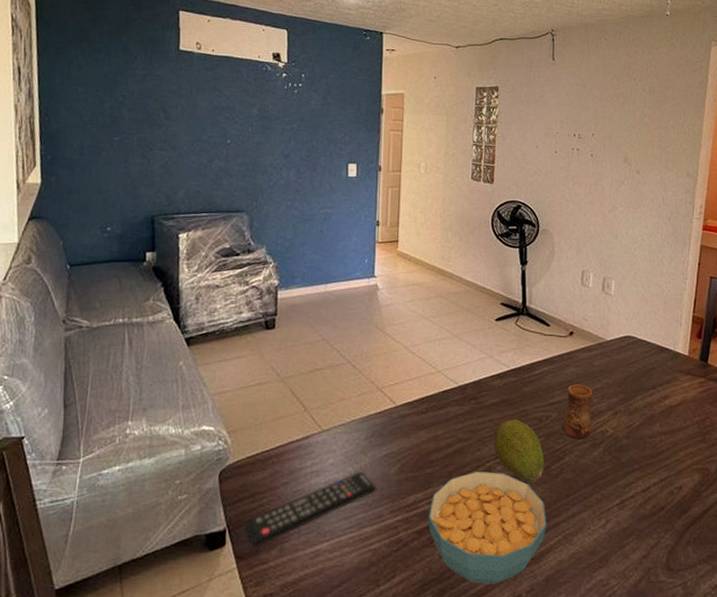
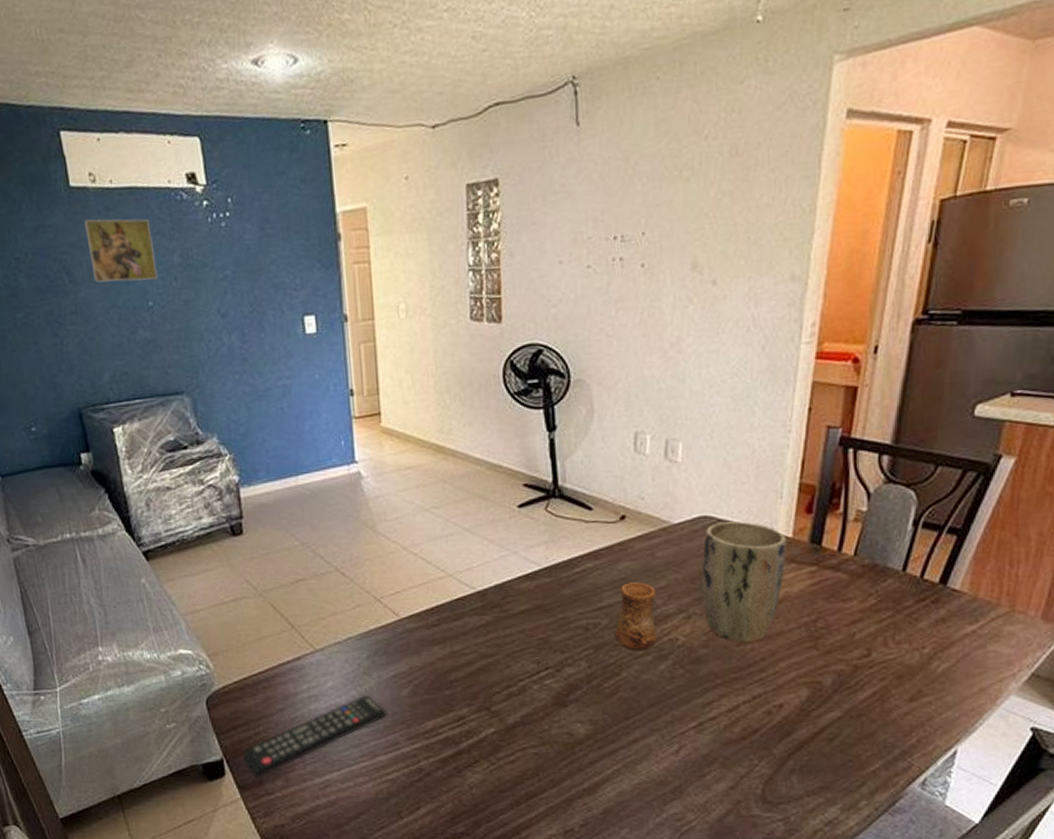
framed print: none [185,74,239,124] -> present [84,219,158,282]
cereal bowl: present [428,472,547,584] -> none [452,692,602,817]
fruit: present [493,418,544,484] -> none [526,628,595,705]
plant pot: none [626,341,684,436] -> present [702,521,786,644]

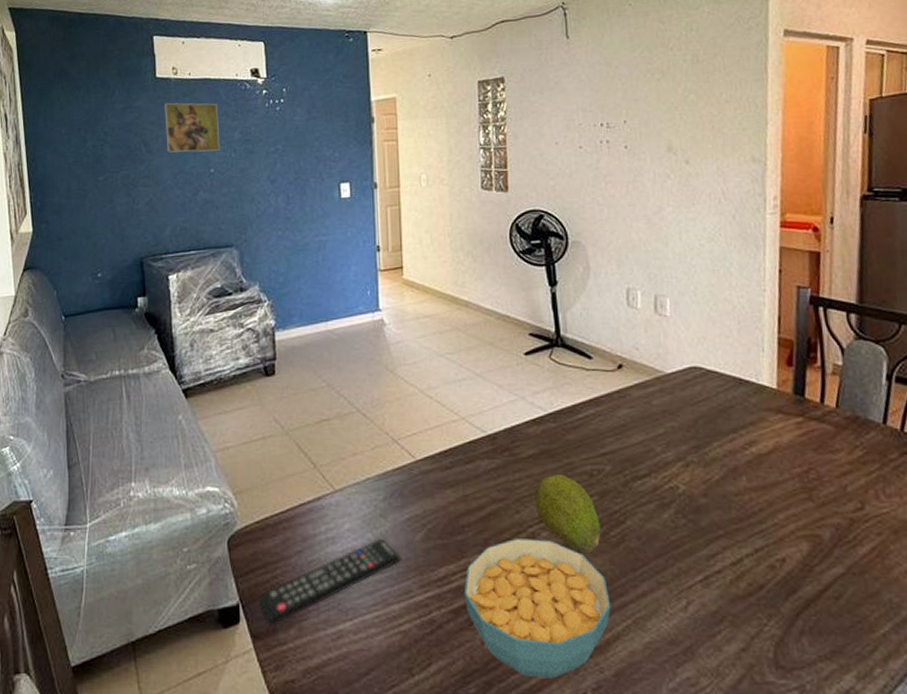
cereal bowl: none [452,692,602,817] -> present [463,539,611,678]
fruit: none [526,628,595,705] -> present [534,473,601,554]
cup: present [614,582,658,651] -> none [617,429,659,499]
plant pot: present [702,521,786,644] -> none [695,372,773,493]

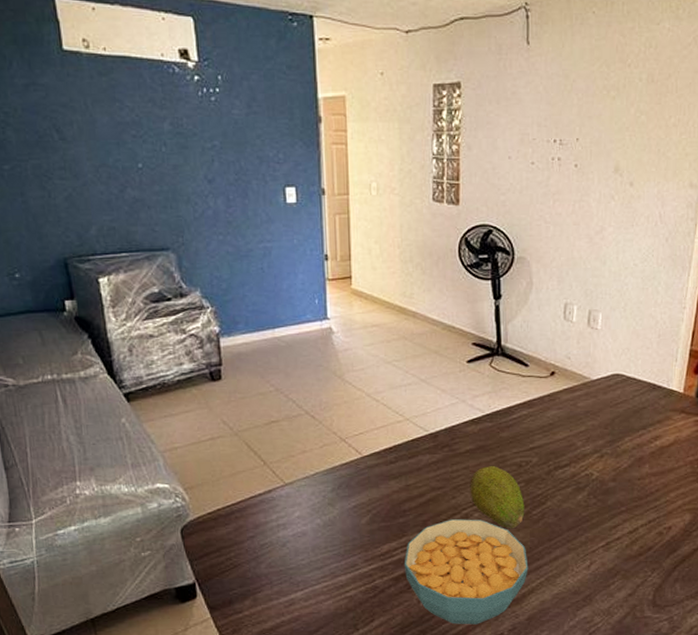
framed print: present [165,102,220,153] -> none [76,82,148,143]
remote control: present [258,538,402,626] -> none [214,523,348,599]

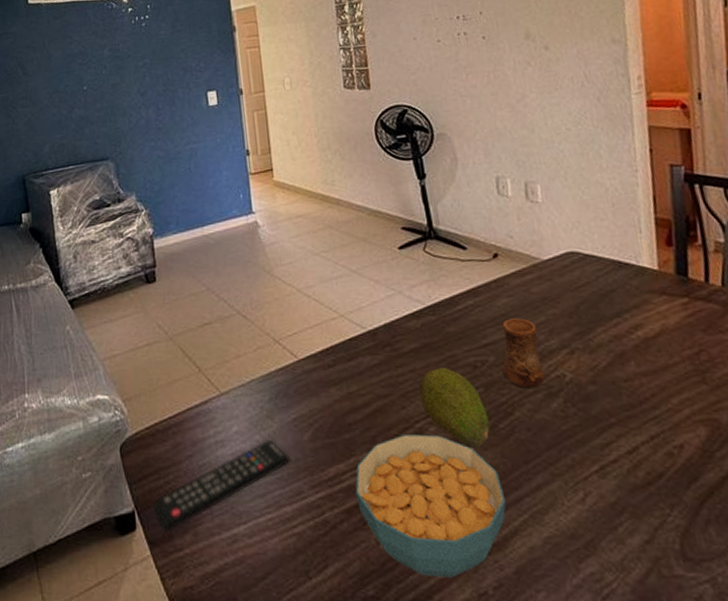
remote control: none [214,523,348,599] -> present [153,439,291,532]
cup: none [542,427,577,484] -> present [502,318,546,389]

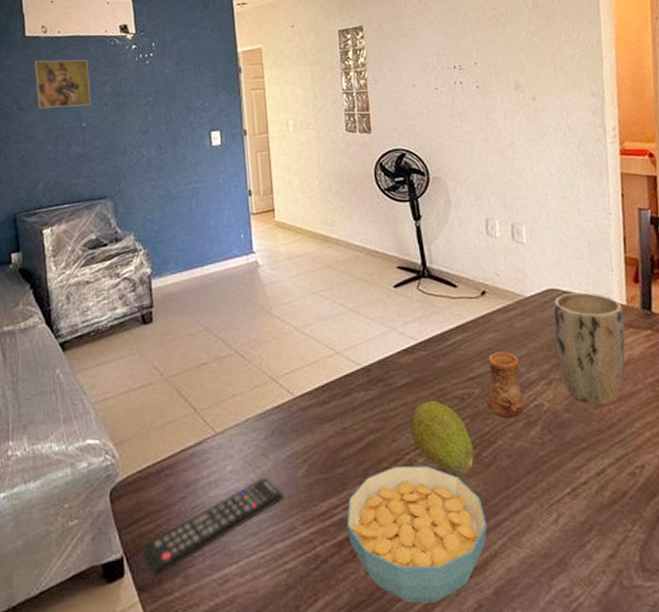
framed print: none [37,24,92,74] -> present [35,59,92,109]
plant pot: none [574,256,659,379] -> present [554,292,626,406]

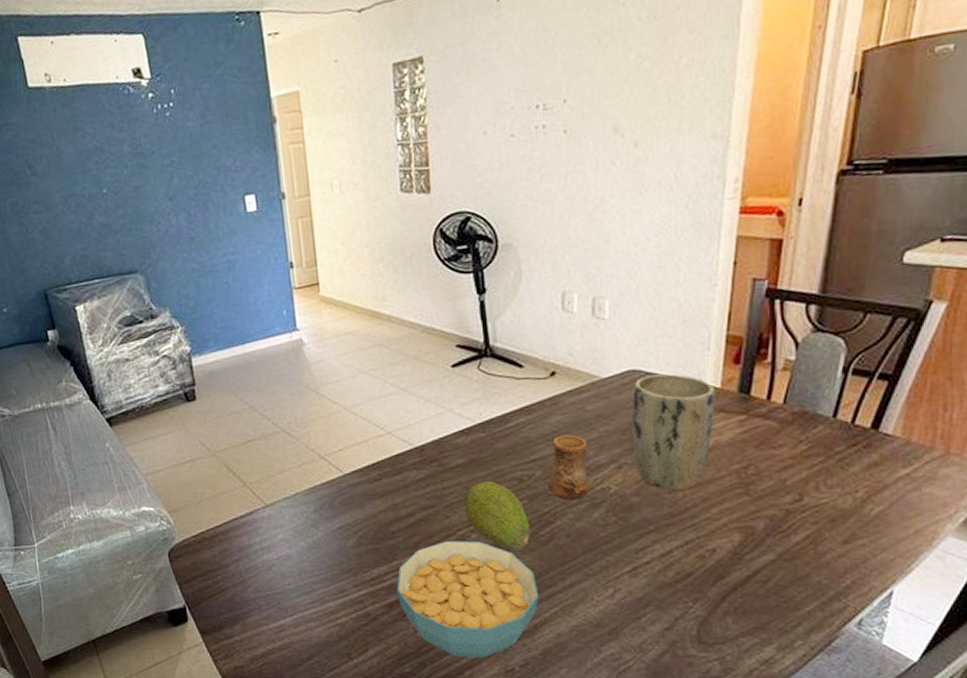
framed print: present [35,59,92,109] -> none [42,113,111,174]
remote control: present [142,477,285,577] -> none [203,546,335,623]

